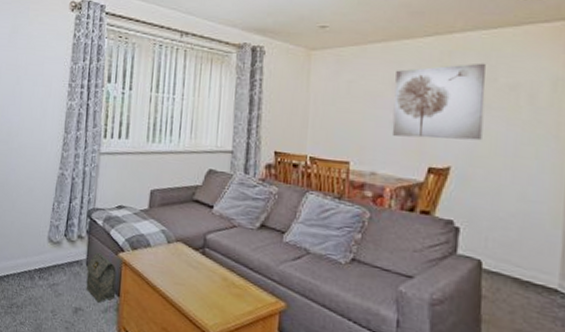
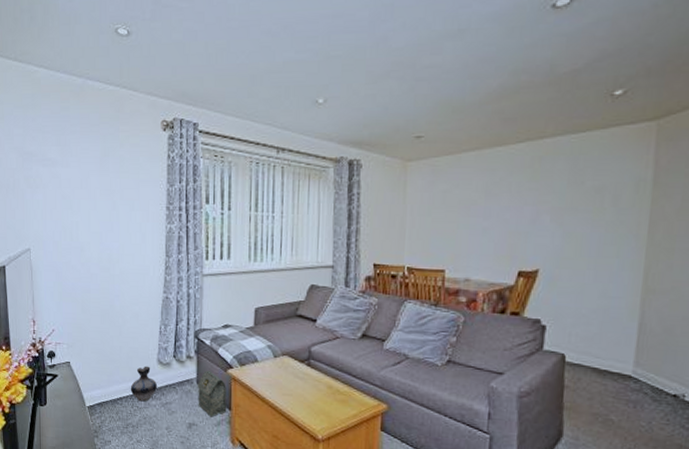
ceramic jug: none [18,243,46,281] -> present [130,366,157,402]
wall art: present [392,63,486,141] -> none [484,167,574,244]

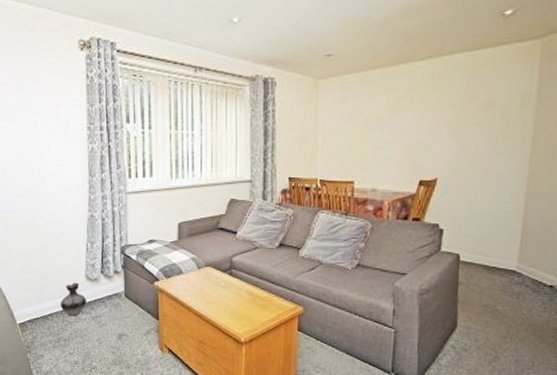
bag: present [197,369,227,417] -> none [125,283,155,327]

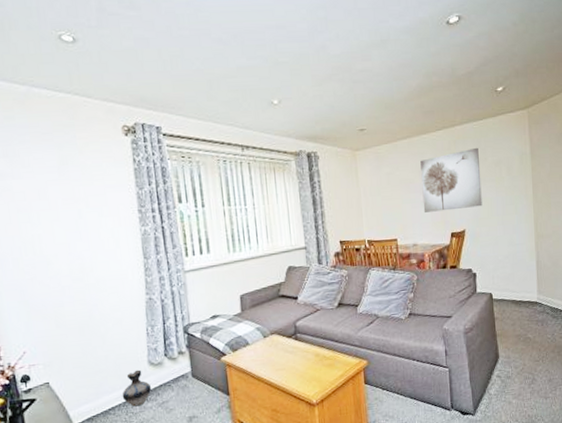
wall art: none [389,83,469,155] -> present [420,147,482,213]

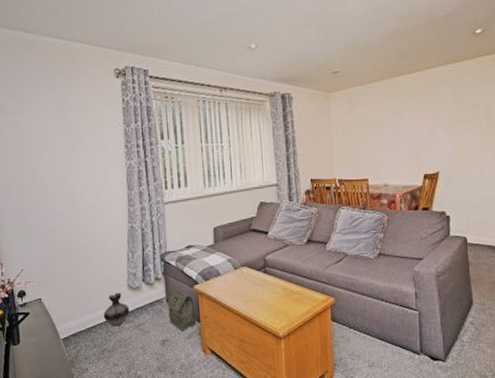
bag: none [192,361,226,406] -> present [167,288,197,332]
wall art: present [420,147,482,213] -> none [394,89,458,154]

